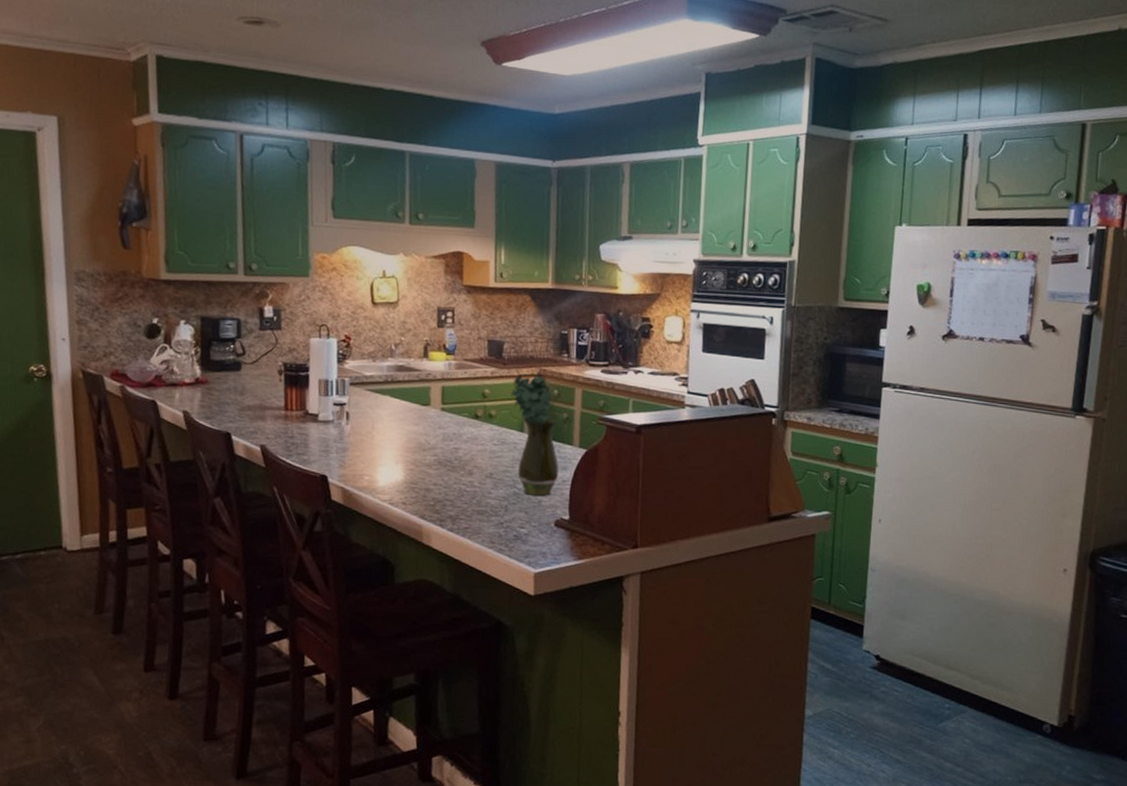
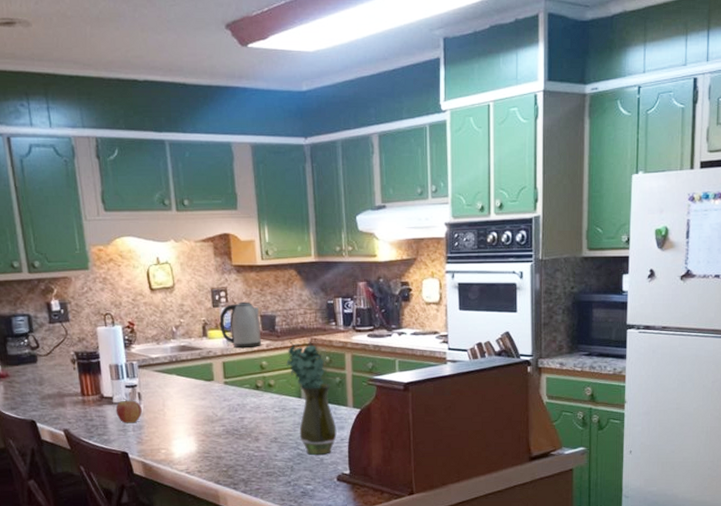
fruit: none [320,416,349,445] -> present [116,398,142,424]
kettle: none [443,324,488,374] -> present [219,302,262,348]

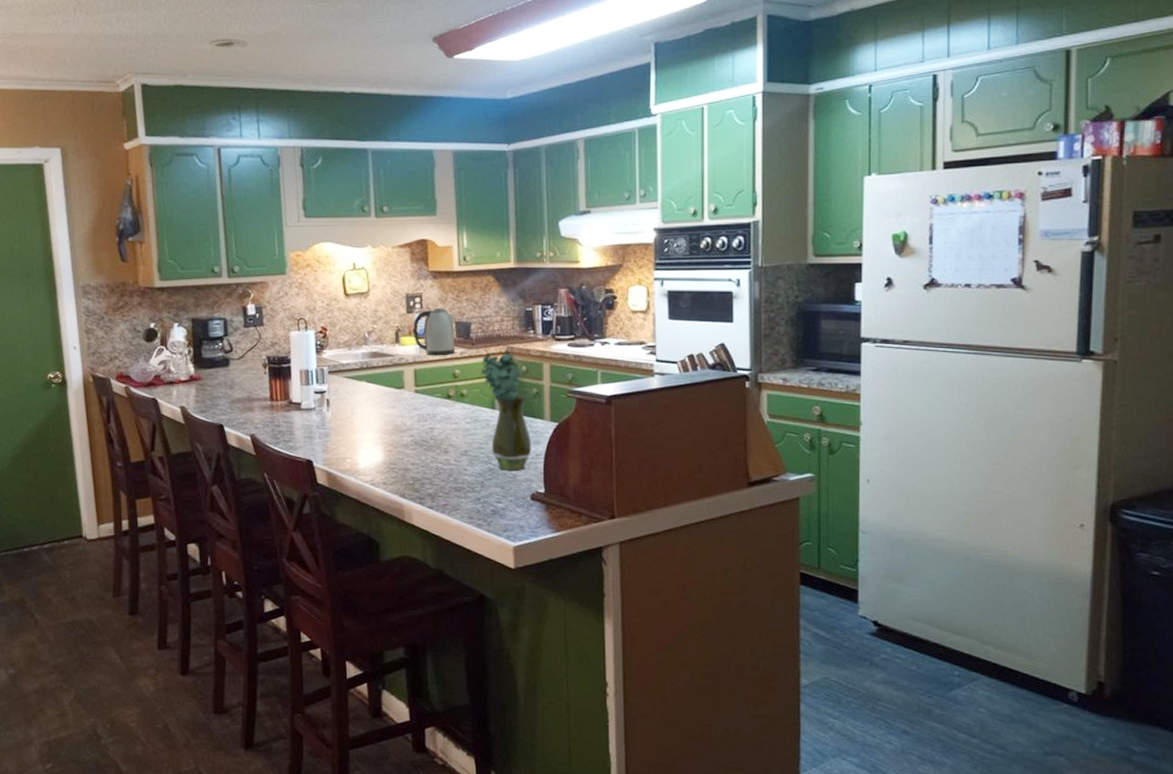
fruit: present [116,398,142,424] -> none [303,404,329,431]

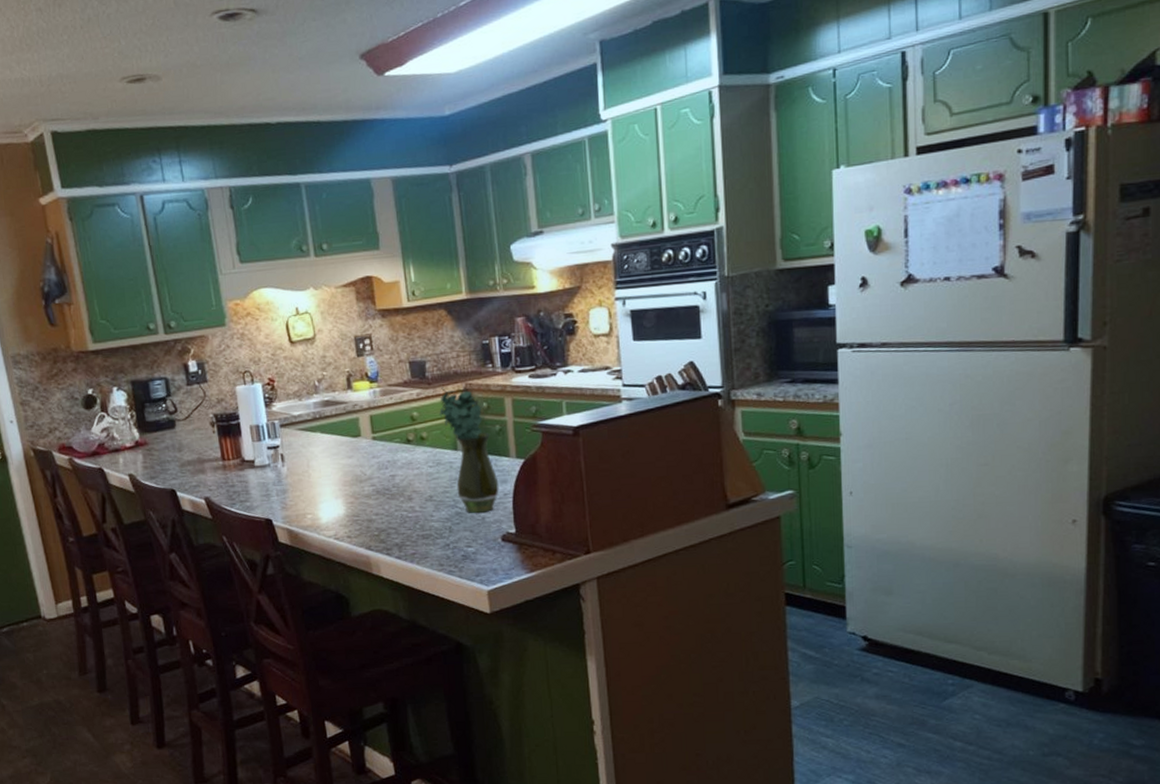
kettle: present [413,308,456,355] -> none [364,348,412,399]

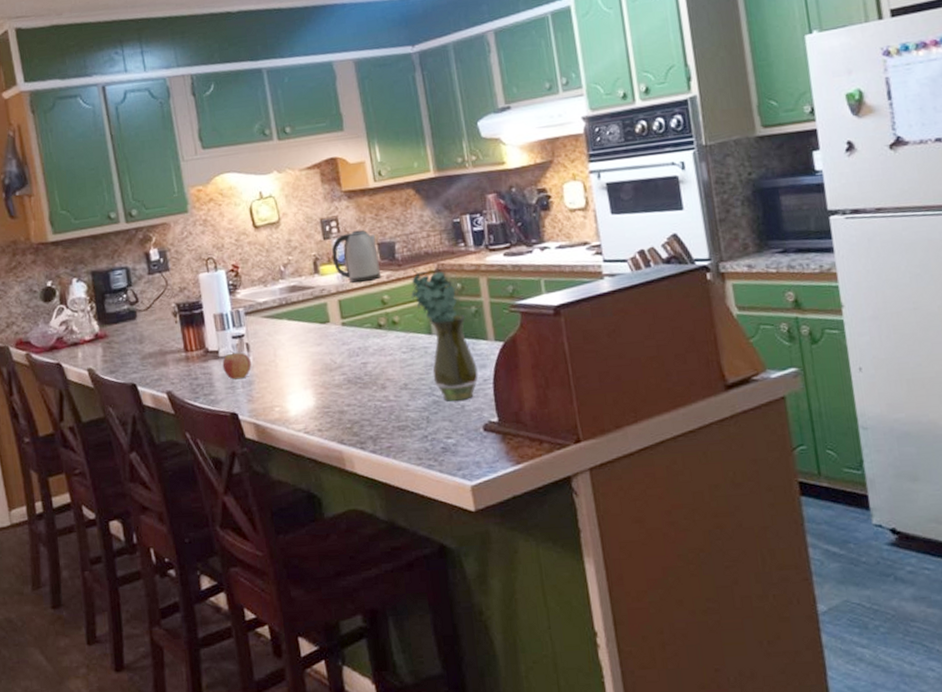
fruit: none [258,460,286,488] -> present [222,350,252,380]
kettle: none [364,348,412,399] -> present [331,229,382,283]

